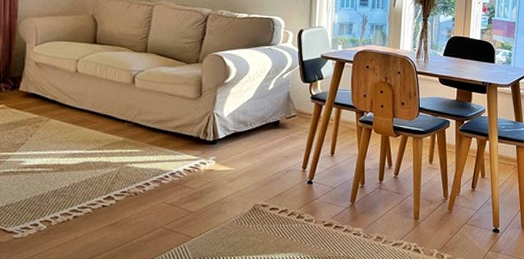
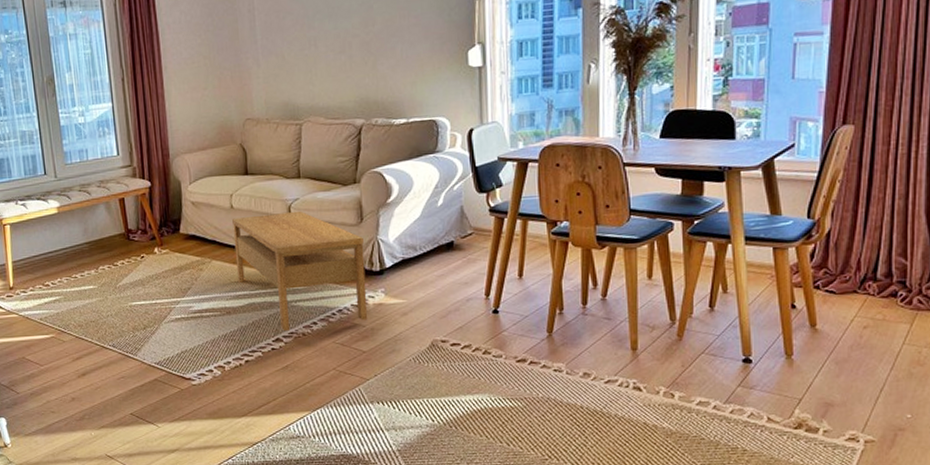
coffee table: none [74,81,201,190] -> present [232,210,368,332]

